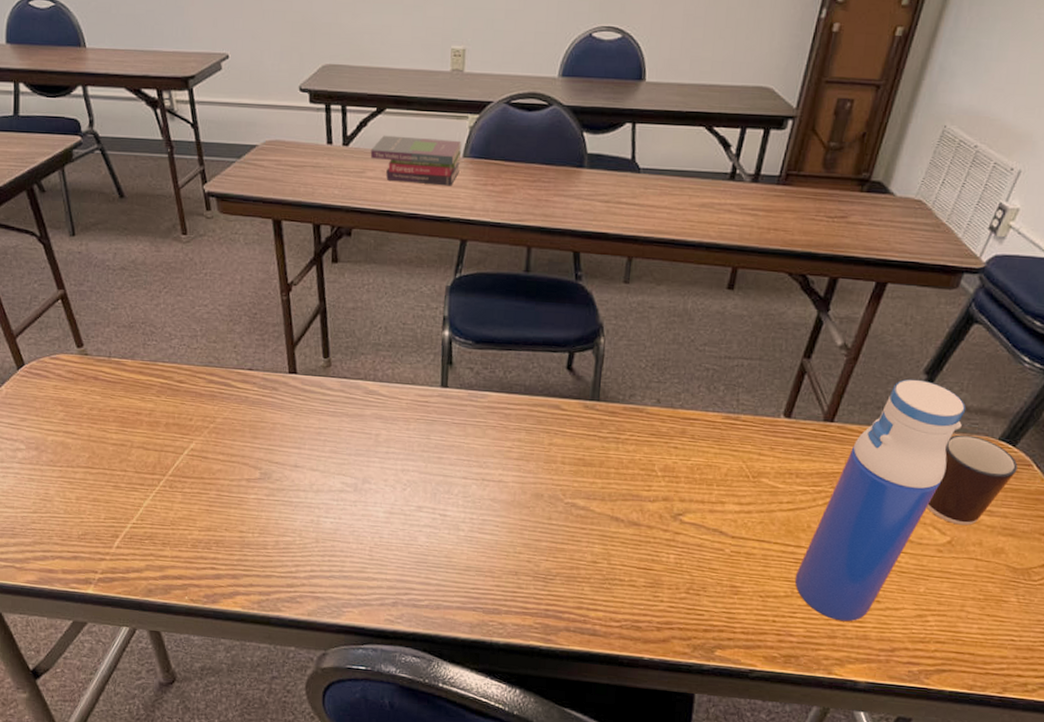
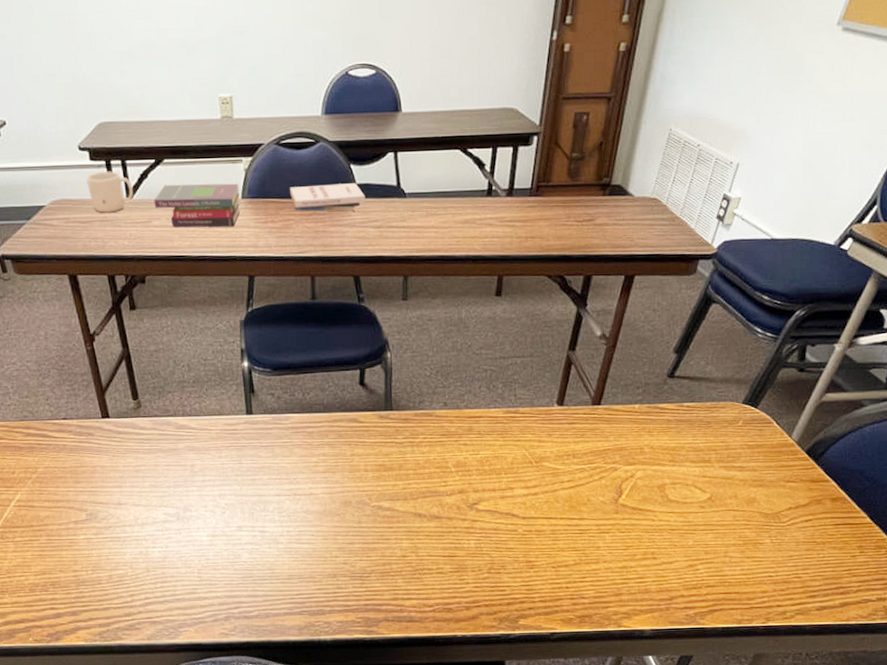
mug: none [303,115,351,159] -> present [86,171,134,213]
books: none [514,150,596,182] -> present [289,183,366,212]
water bottle: present [794,379,966,622] -> none [581,358,713,580]
mug: present [927,434,1018,526] -> none [688,402,760,482]

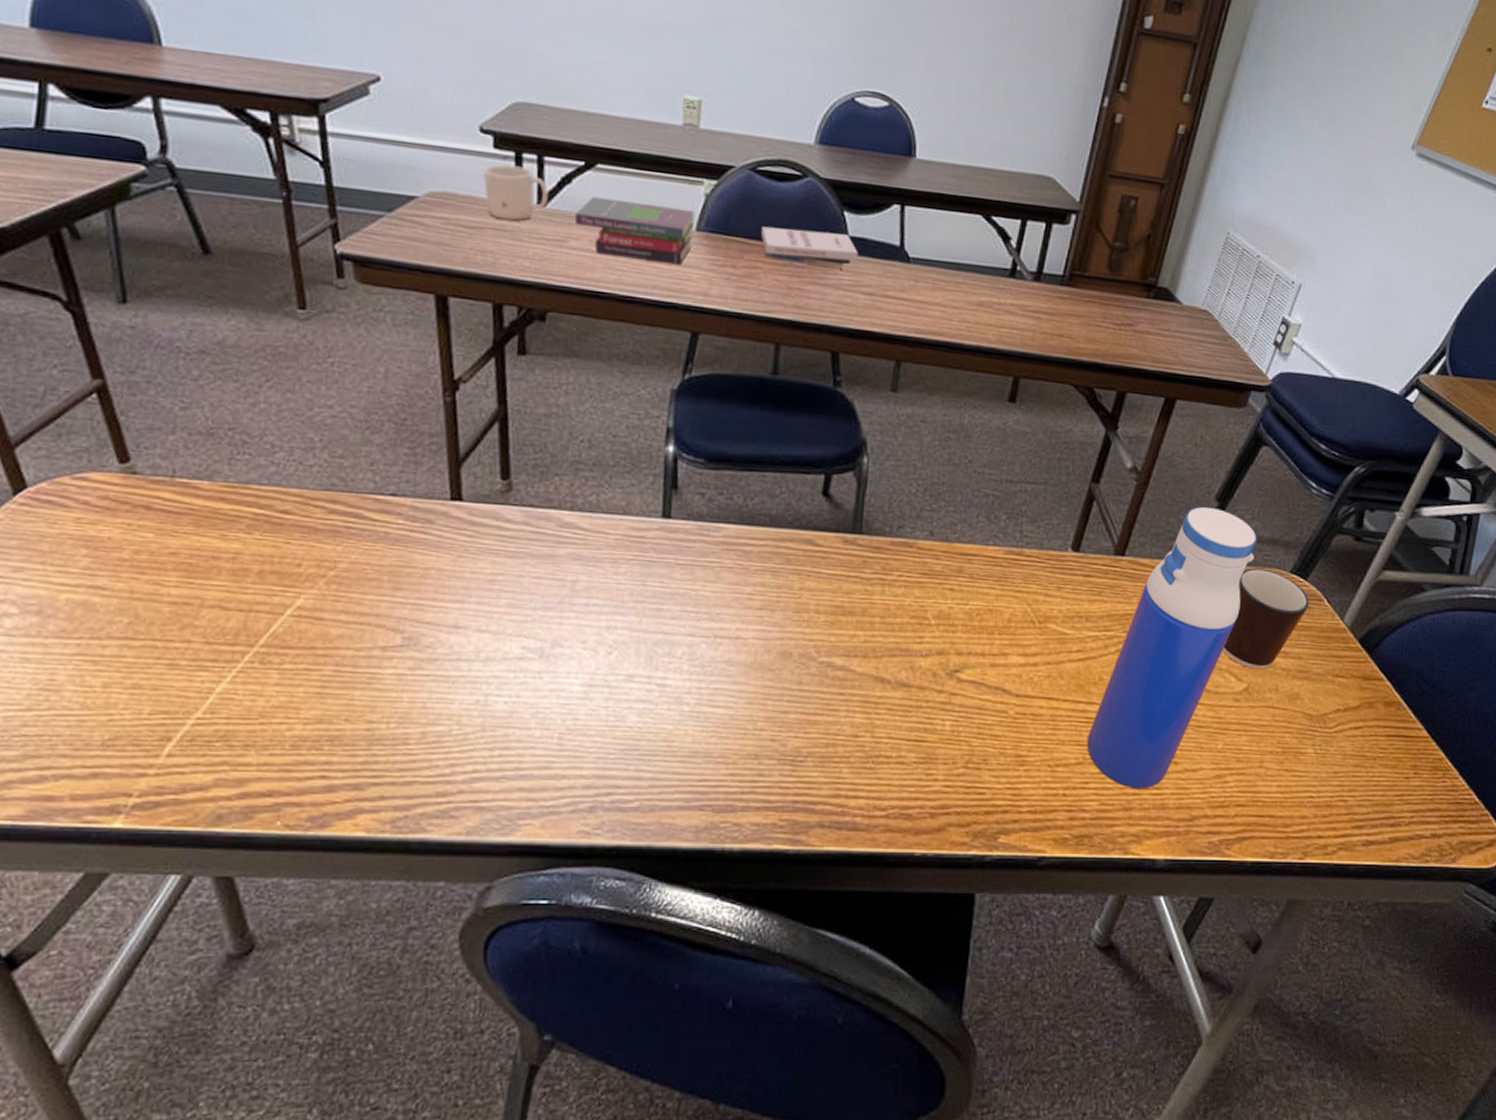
water bottle: none [581,358,713,580] -> present [1086,506,1258,789]
mug: none [688,402,760,482] -> present [1223,567,1309,670]

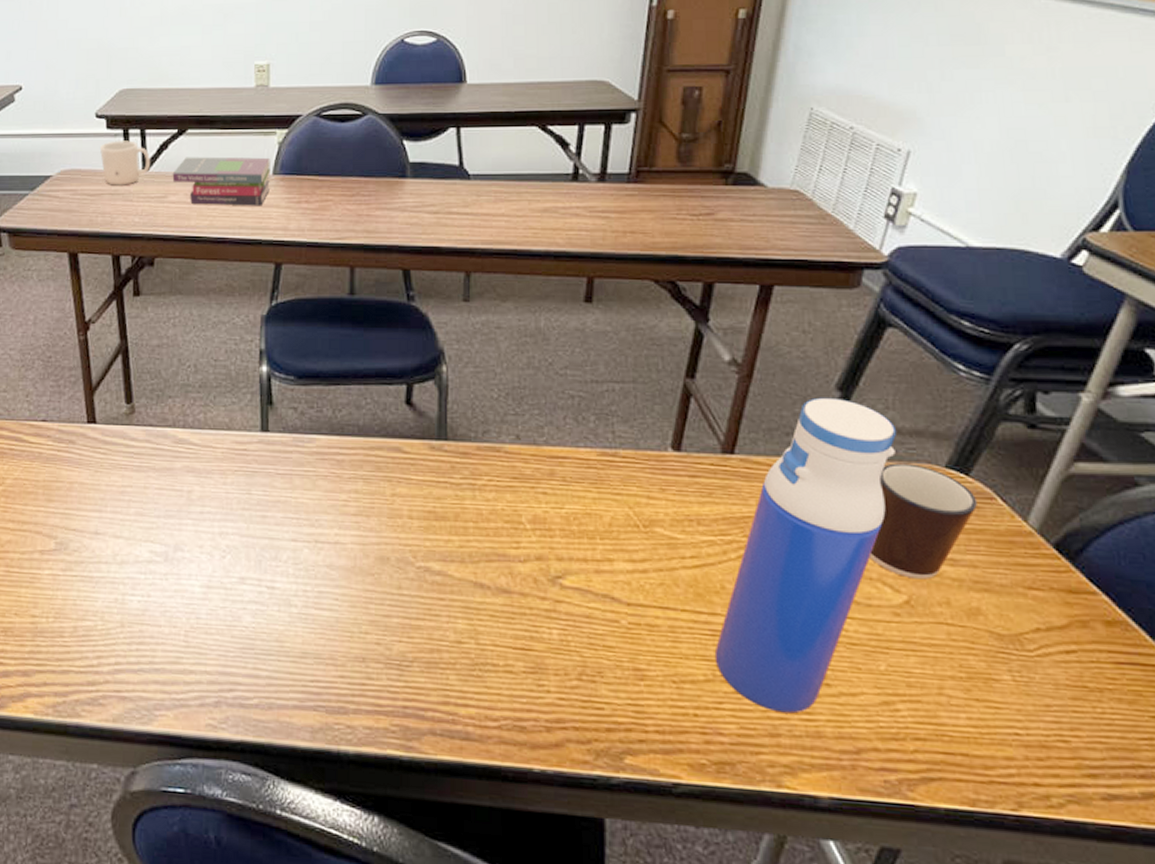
books: present [760,226,859,270] -> none [329,161,420,193]

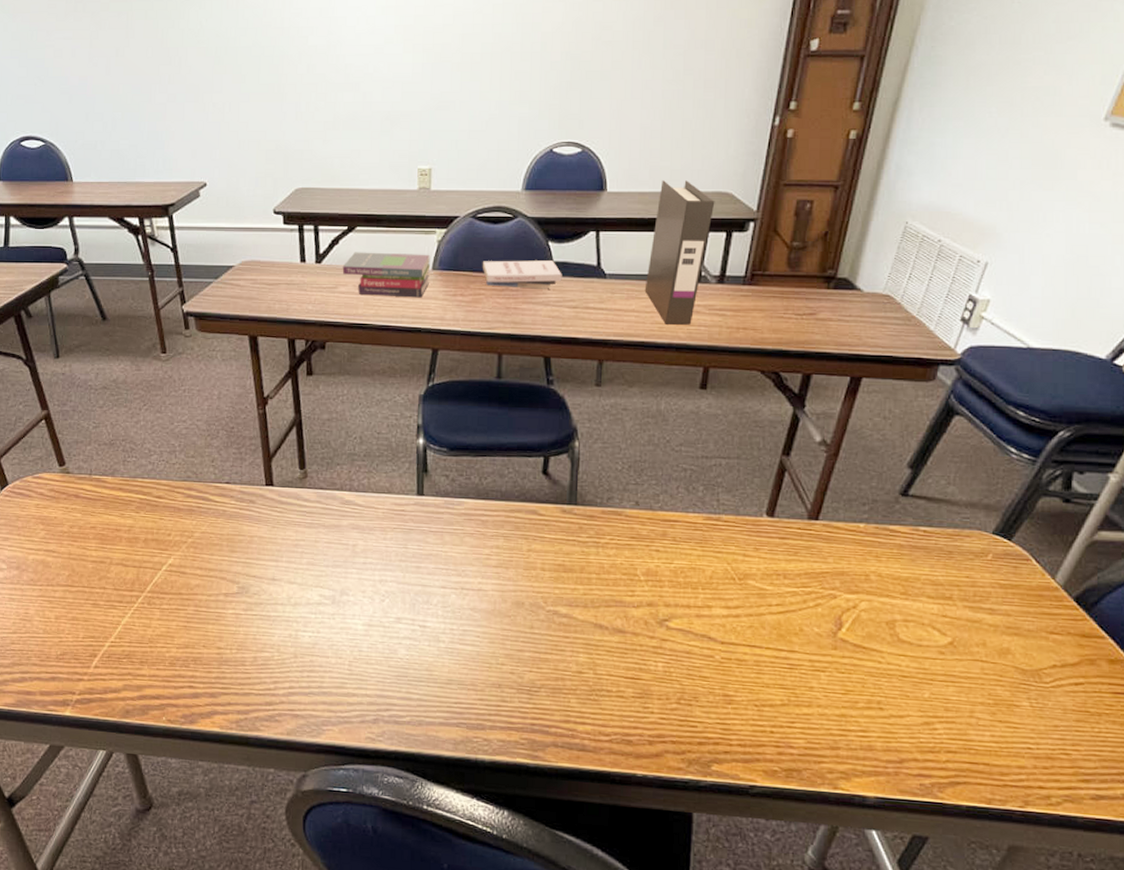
mug: present [100,140,151,185] -> none [278,235,323,276]
books: none [329,161,420,193] -> present [482,260,562,289]
binder: none [514,69,590,230] -> present [644,180,715,325]
water bottle: present [714,397,897,714] -> none [790,473,955,731]
mug: present [870,463,977,580] -> none [924,529,1015,625]

